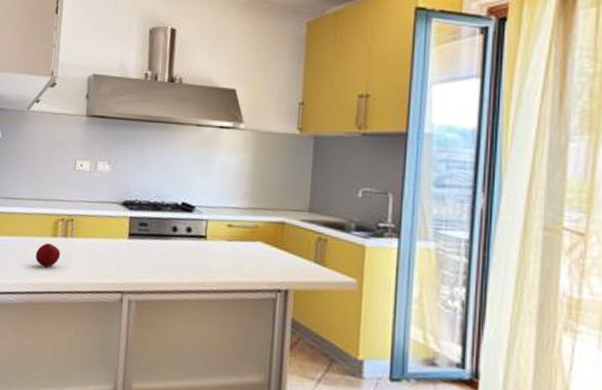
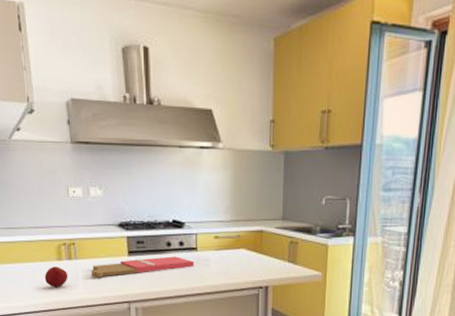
cutting board: none [85,242,202,261] -> present [91,256,194,277]

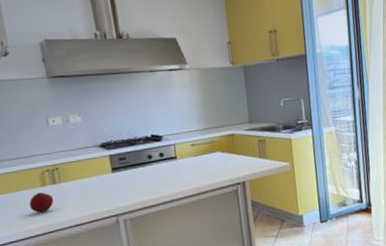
cutting board: present [91,256,194,277] -> none [77,166,176,197]

